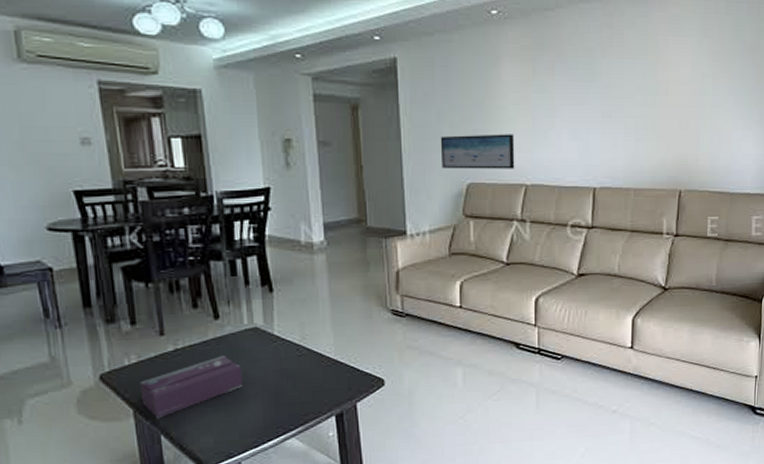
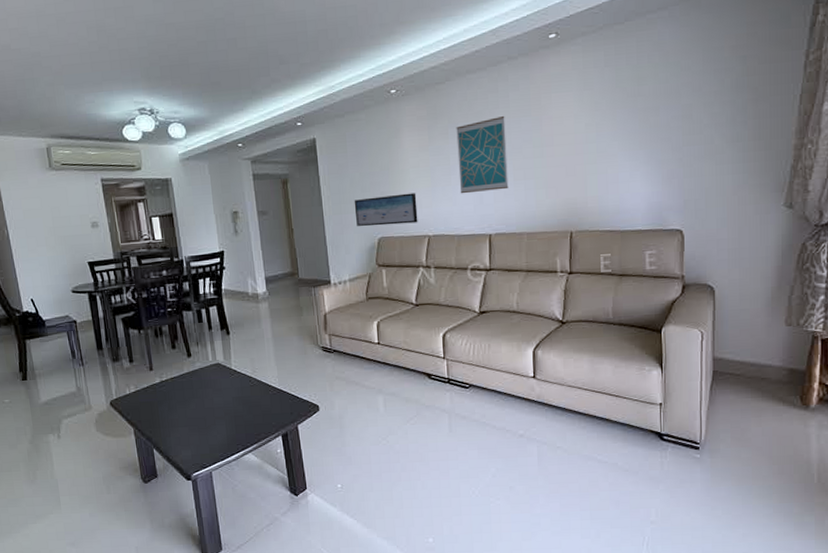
tissue box: present [140,355,243,419] -> none [137,386,211,436]
wall art: none [564,55,619,140] -> present [456,115,509,194]

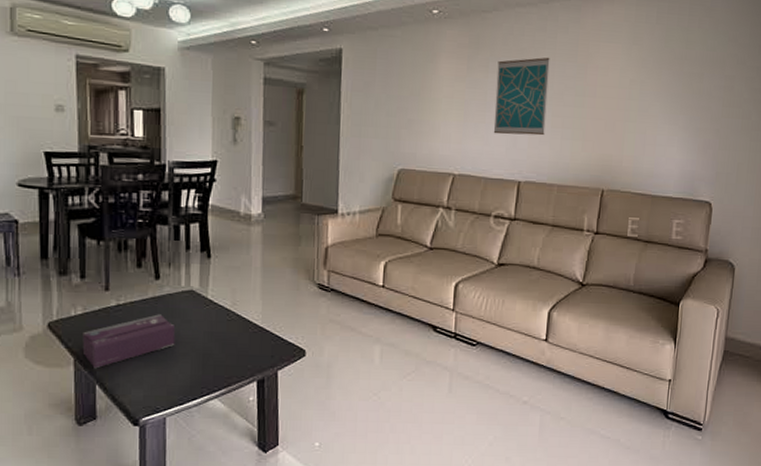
tissue box: none [137,386,211,436] -> present [82,314,176,369]
wall art: present [354,193,418,227] -> none [376,123,446,159]

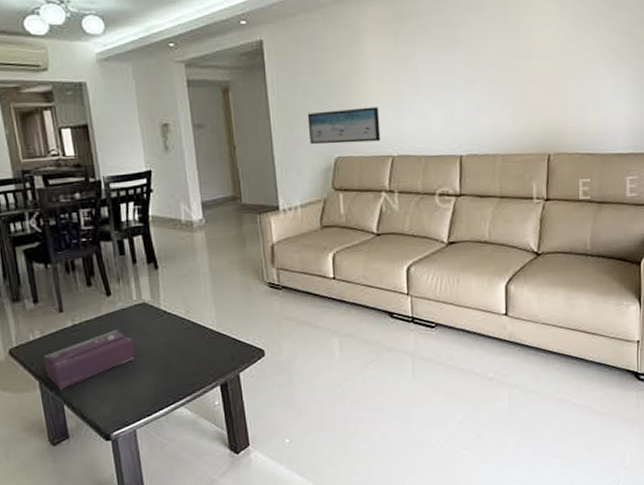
wall art: none [376,123,446,159] -> present [307,107,381,145]
wall art: present [493,57,550,136] -> none [425,22,482,110]

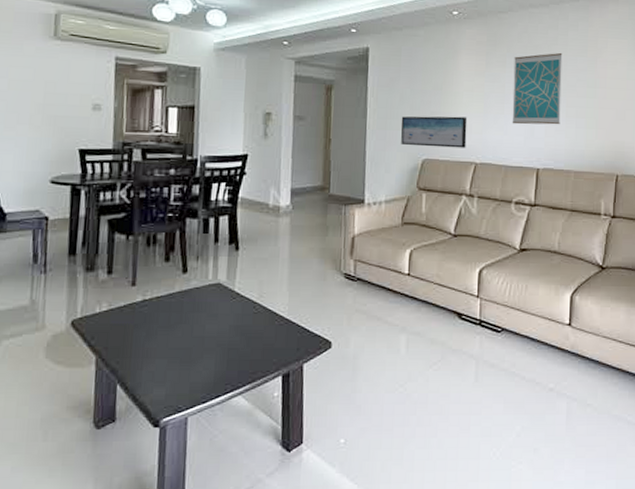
tissue box: present [44,330,135,390] -> none [105,309,201,368]
wall art: none [425,22,482,110] -> present [512,52,563,125]

